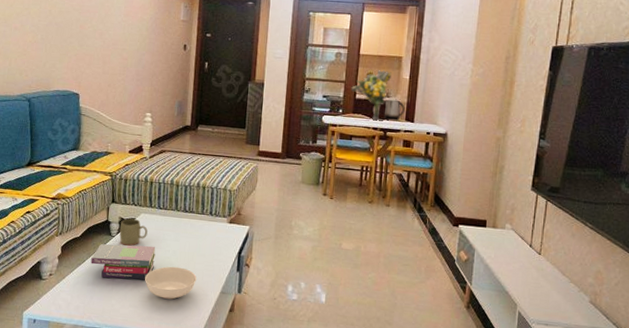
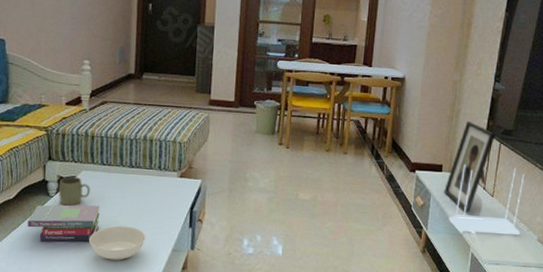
bouquet: present [351,70,392,121] -> none [307,12,349,66]
kettle: present [383,98,405,121] -> none [341,42,363,66]
picture frame: none [488,177,542,269] -> present [444,120,496,212]
router: none [494,220,573,296] -> present [449,164,524,236]

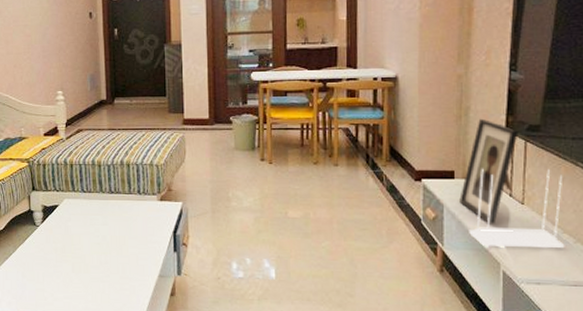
books: present [27,205,100,242] -> none [18,232,84,271]
mug: present [58,176,90,206] -> none [43,206,73,234]
bowl: present [89,225,146,261] -> none [76,252,131,288]

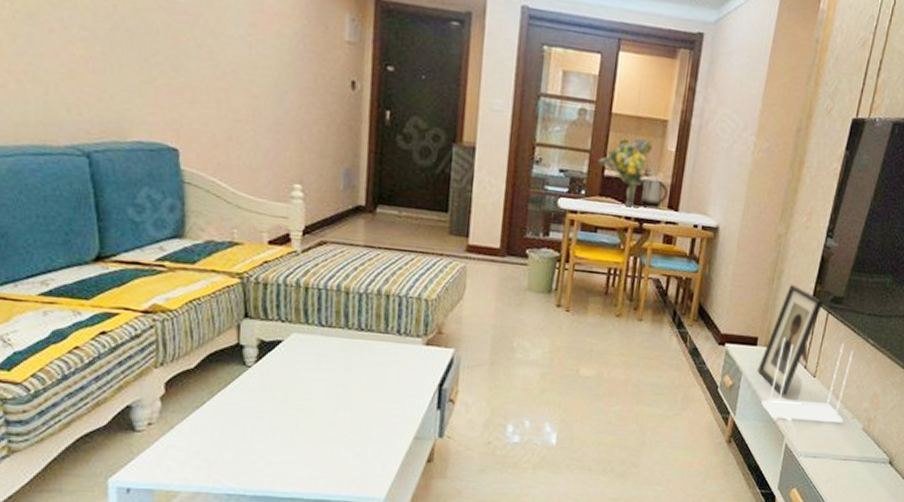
bouquet: none [280,14,325,72] -> present [598,137,653,209]
kettle: none [320,44,345,70] -> present [639,178,668,209]

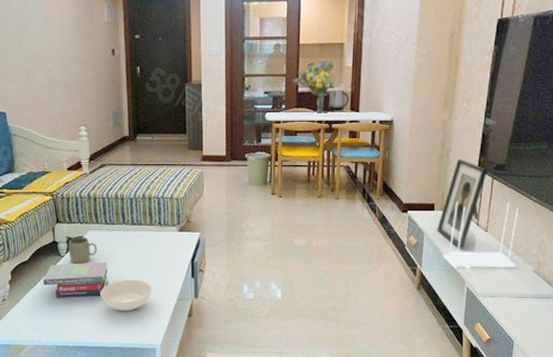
books: none [215,377,317,426] -> present [43,262,108,298]
mug: none [258,340,303,379] -> present [68,237,97,264]
bowl: none [302,406,379,450] -> present [100,279,152,311]

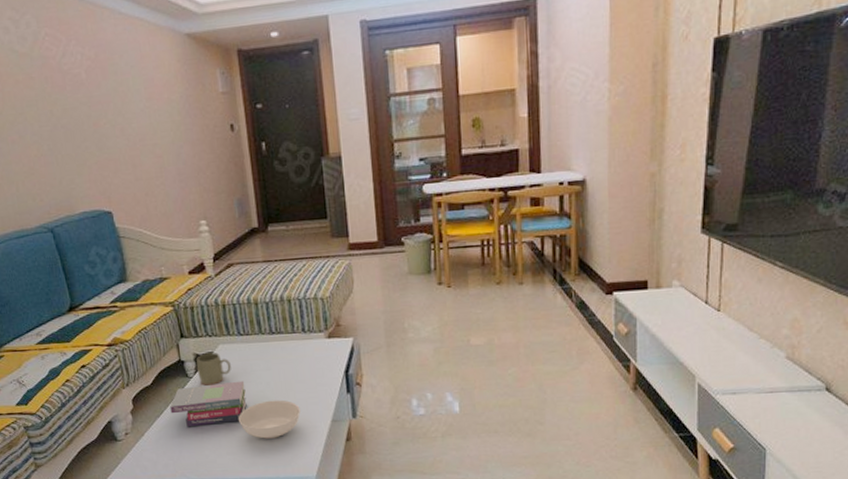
bouquet: present [293,60,334,114] -> none [454,111,504,181]
kettle: present [328,88,349,112] -> none [500,146,527,177]
picture frame: present [437,158,488,248] -> none [653,220,715,334]
router: present [443,201,518,268] -> none [663,271,762,359]

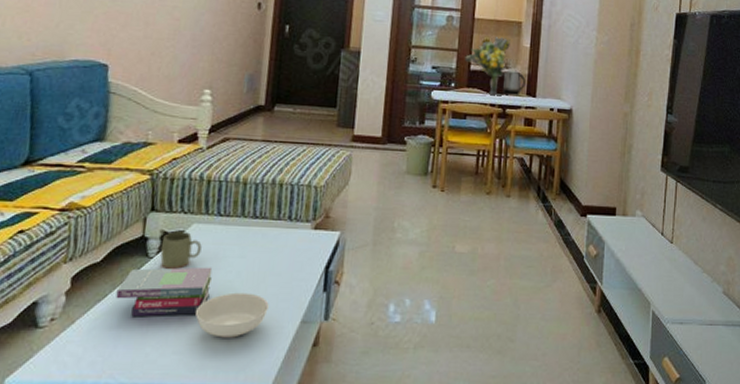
bouquet: none [454,111,504,181] -> present [465,37,510,97]
kettle: none [500,146,527,177] -> present [502,70,526,96]

